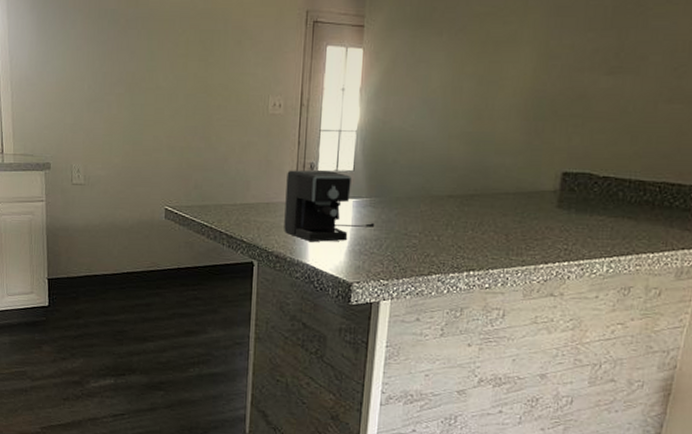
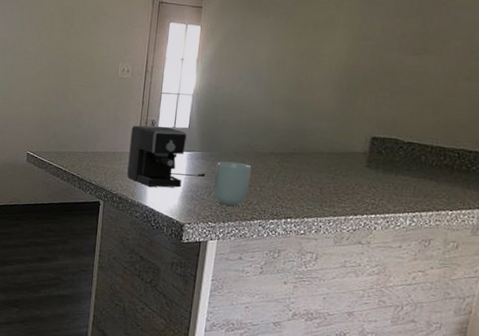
cup: none [384,208,427,260] -> present [213,161,252,206]

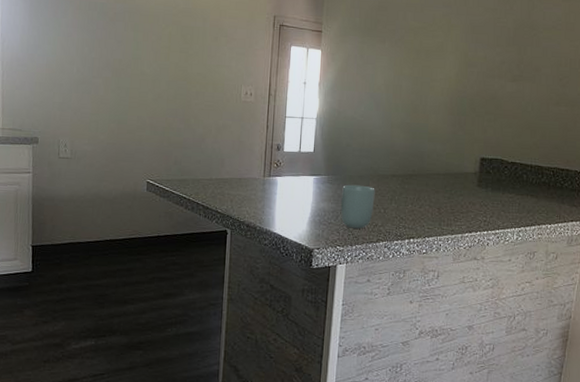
coffee maker: present [127,125,206,188] -> none [254,150,332,213]

